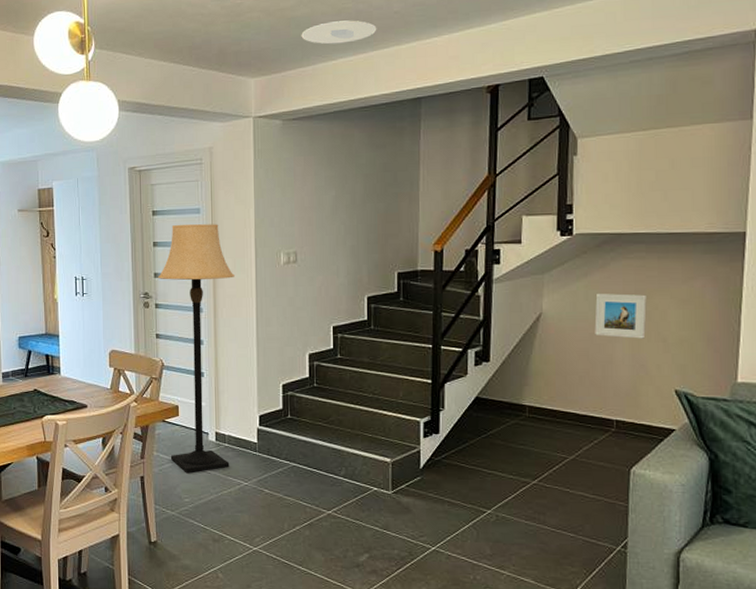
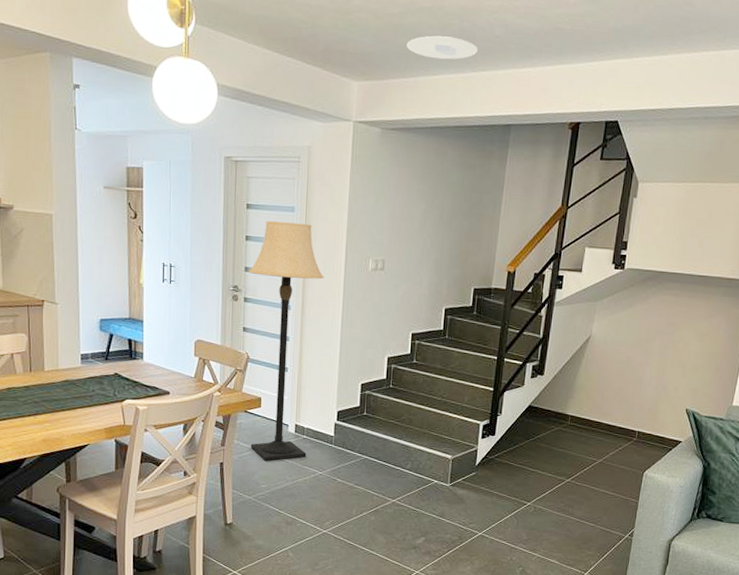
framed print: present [594,293,647,339] -> none [631,322,675,364]

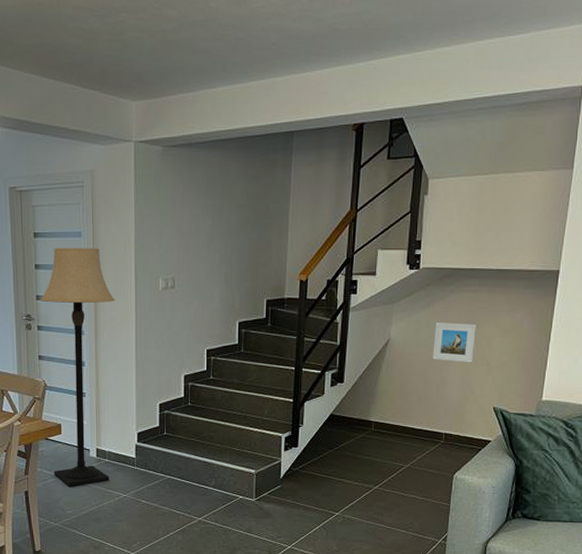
recessed light: present [406,35,478,60] -> none [182,48,255,72]
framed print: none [631,322,675,364] -> present [432,322,476,363]

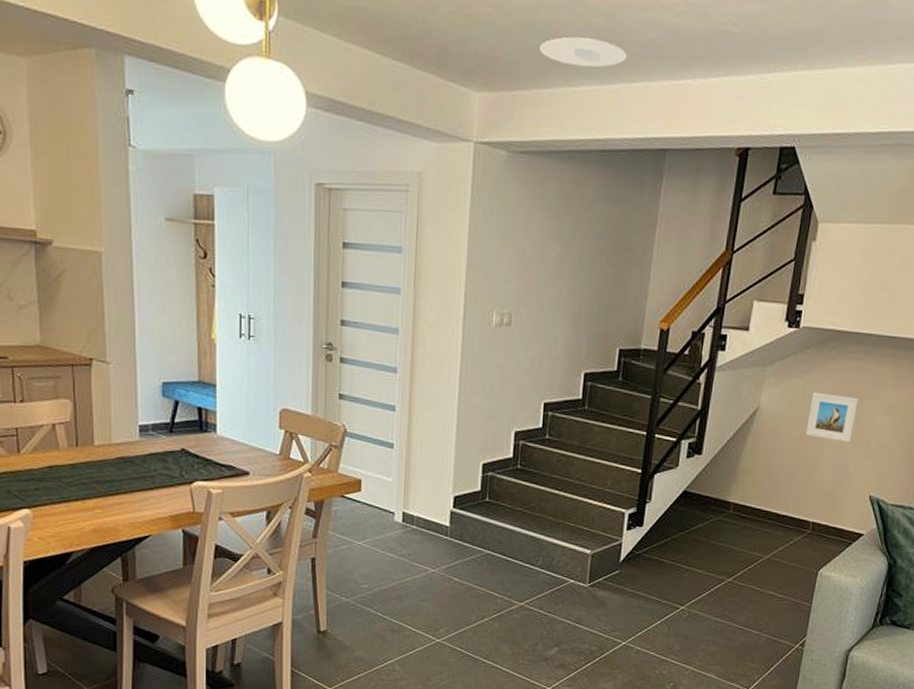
lamp: present [39,247,115,487] -> none [344,263,438,557]
recessed light: none [182,48,255,72] -> present [539,37,627,68]

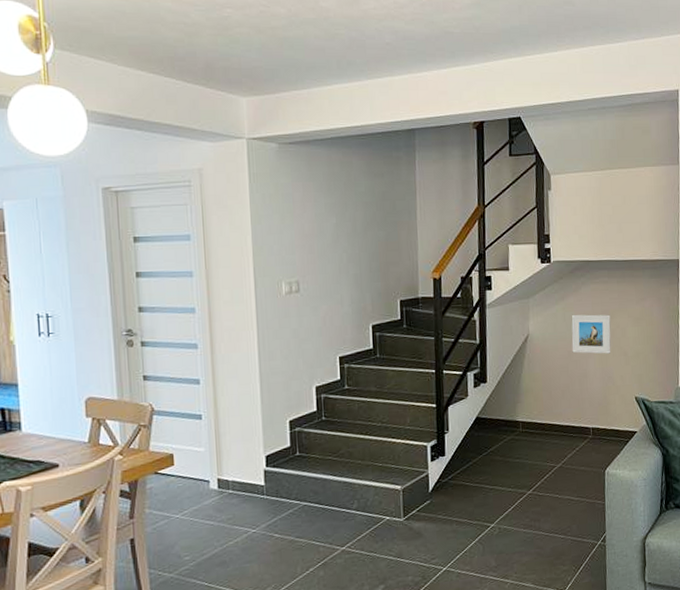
recessed light: present [539,37,627,68] -> none [294,46,371,69]

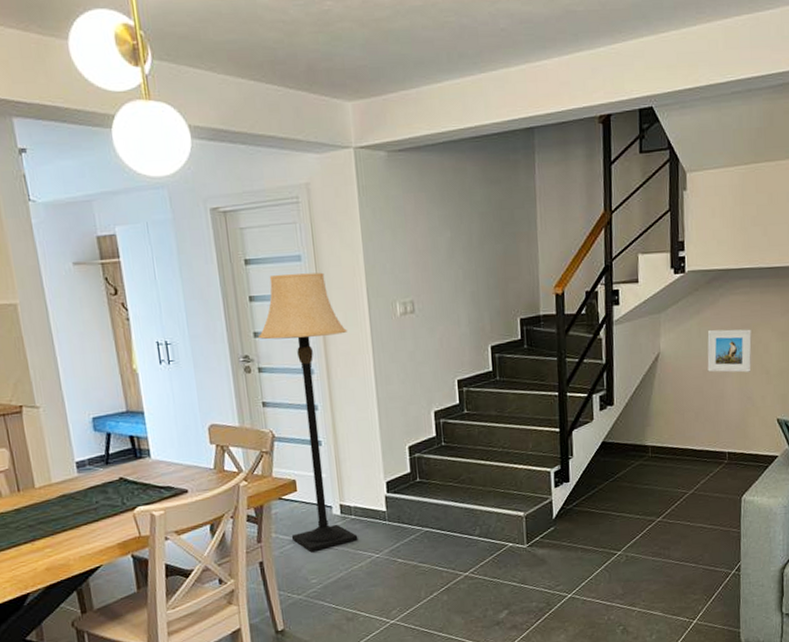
lamp: none [142,252,235,529] -> present [257,272,358,553]

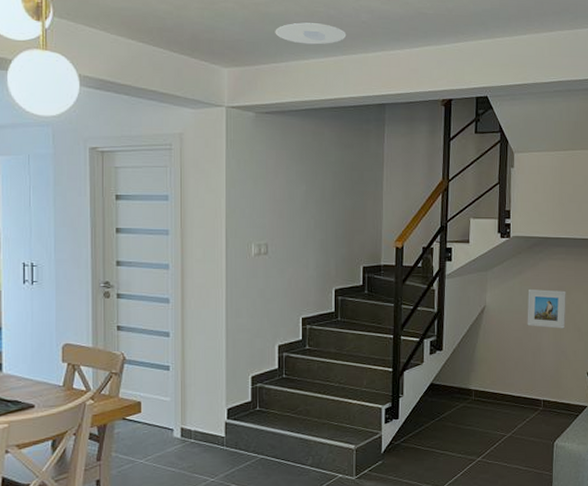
lamp: present [257,272,358,553] -> none [120,210,204,473]
recessed light: none [401,36,484,64] -> present [275,22,347,45]

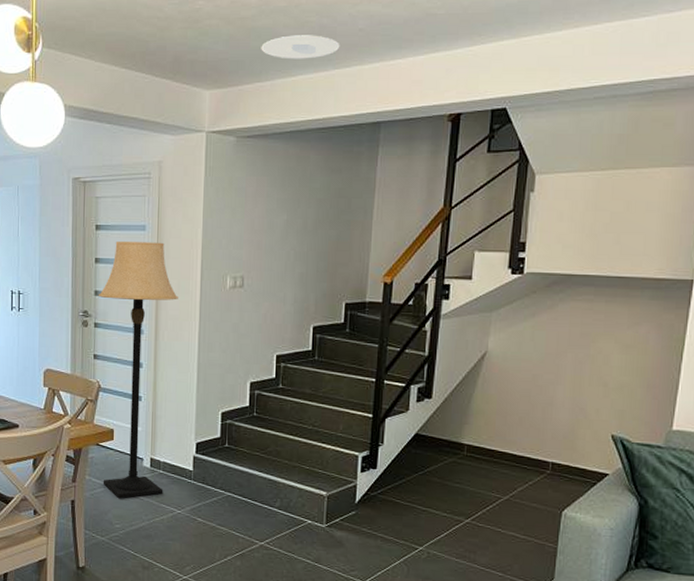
lamp: none [120,210,204,473] -> present [98,240,178,499]
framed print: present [527,288,566,329] -> none [538,334,591,382]

